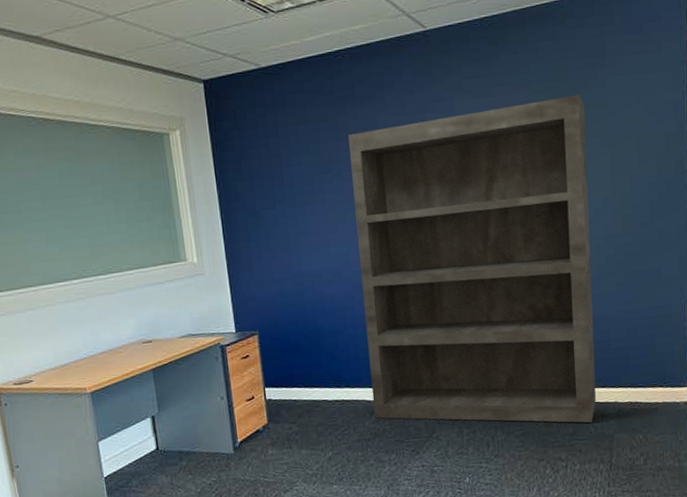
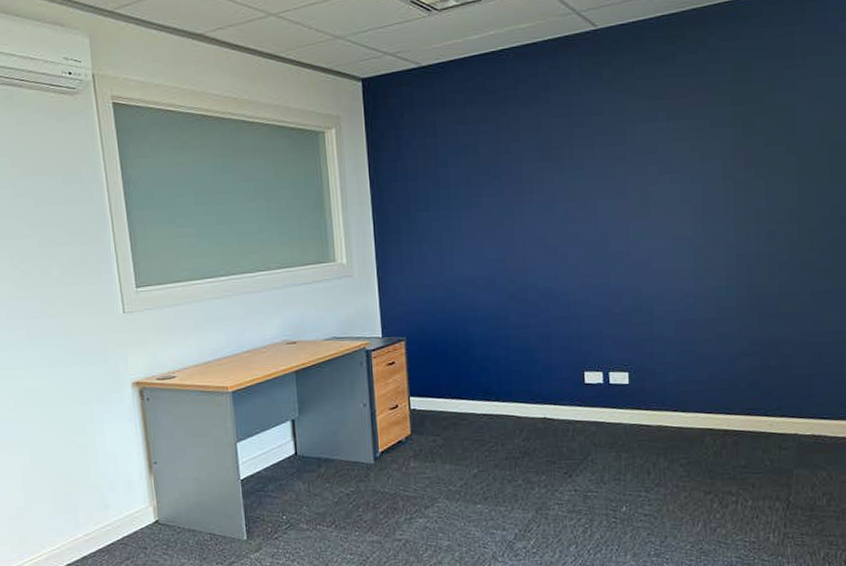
bookshelf: present [348,95,596,423] -> none [509,98,774,456]

